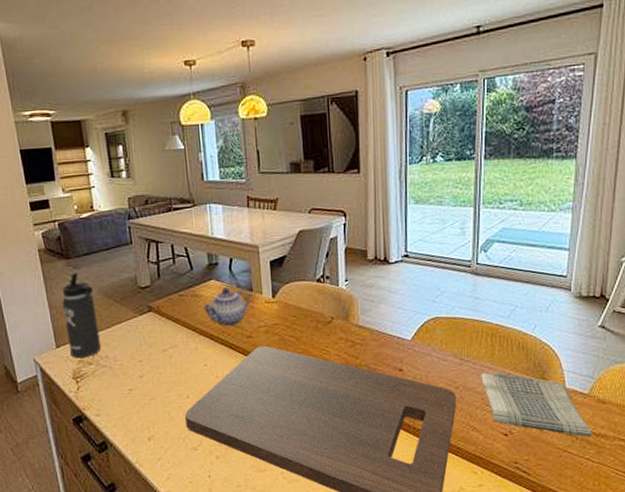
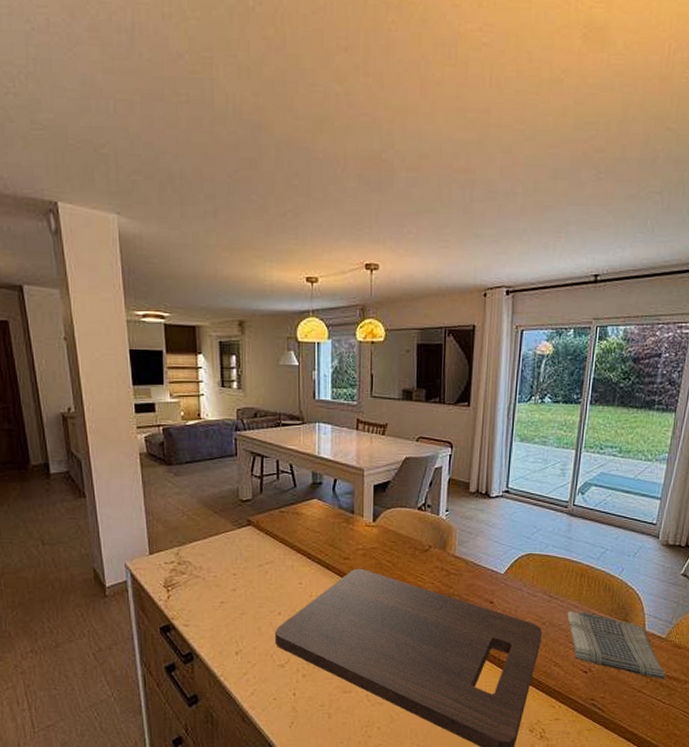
thermos bottle: present [62,272,102,359] -> none [159,480,197,567]
teapot: present [203,286,251,326] -> none [304,507,351,546]

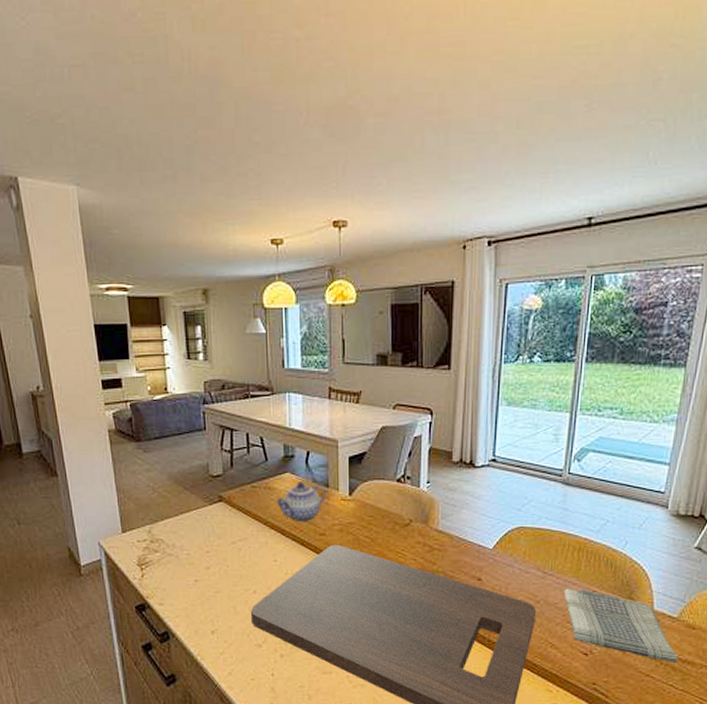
teapot: none [304,507,351,546] -> present [276,481,326,521]

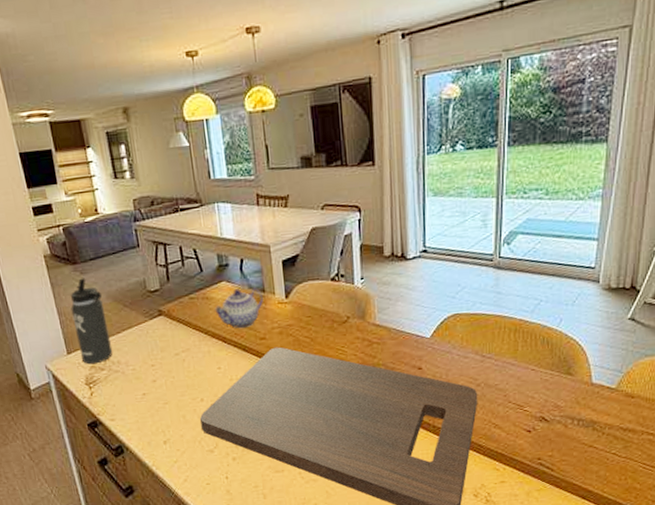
thermos bottle: none [130,456,169,545] -> present [70,278,113,365]
dish towel: present [564,589,678,664] -> none [503,369,619,433]

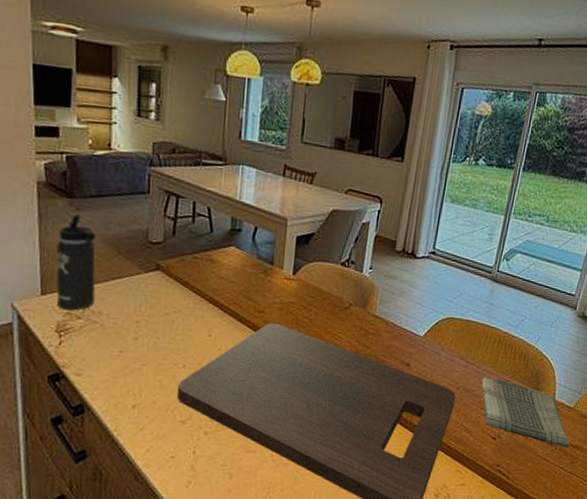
teapot: present [215,287,263,328] -> none [218,256,270,298]
dish towel: none [503,369,619,433] -> present [481,378,571,449]

